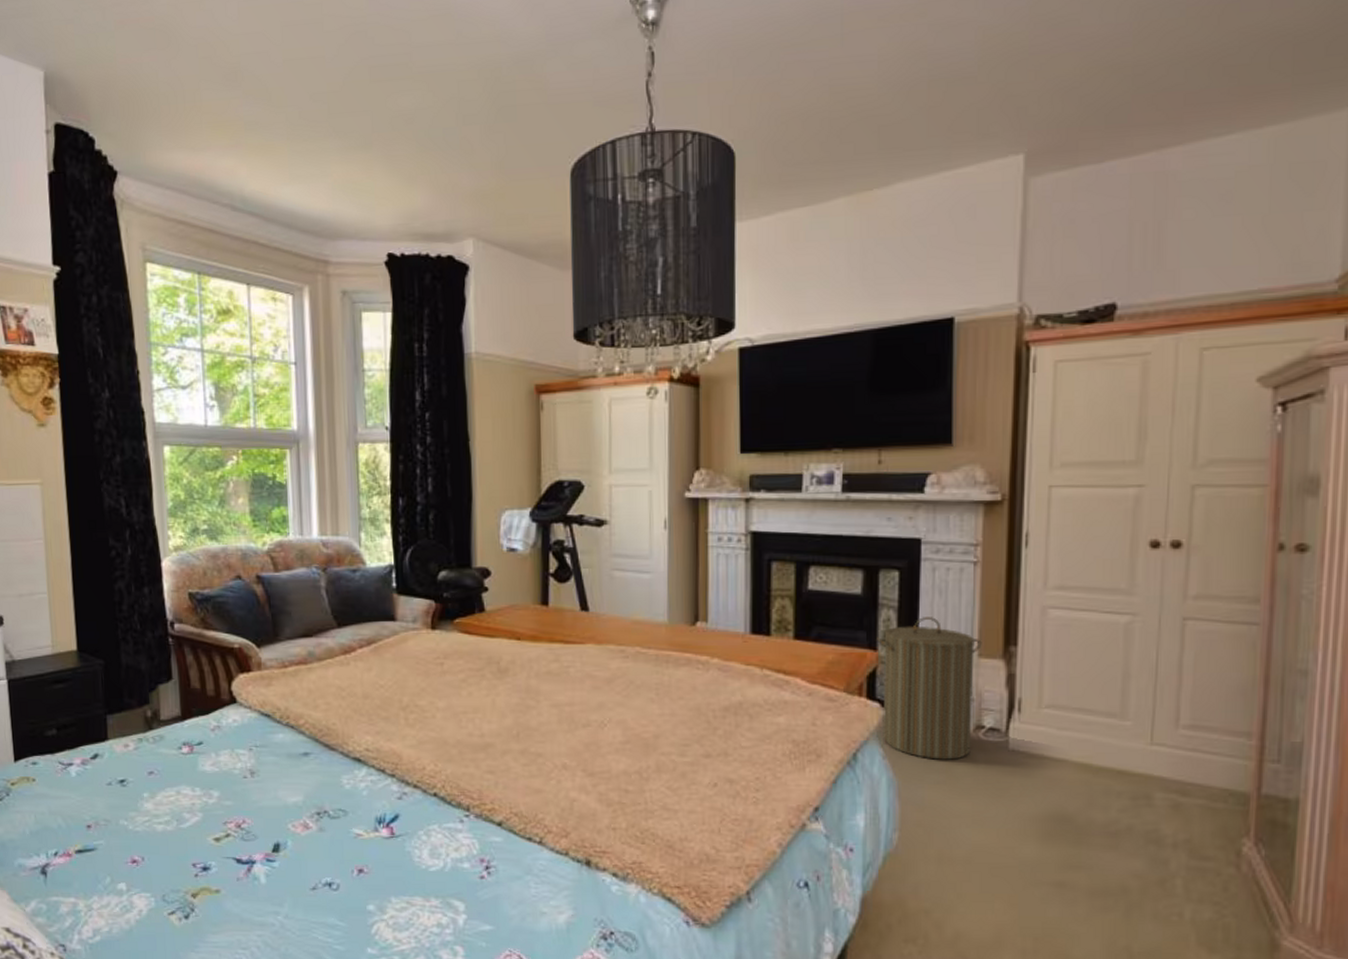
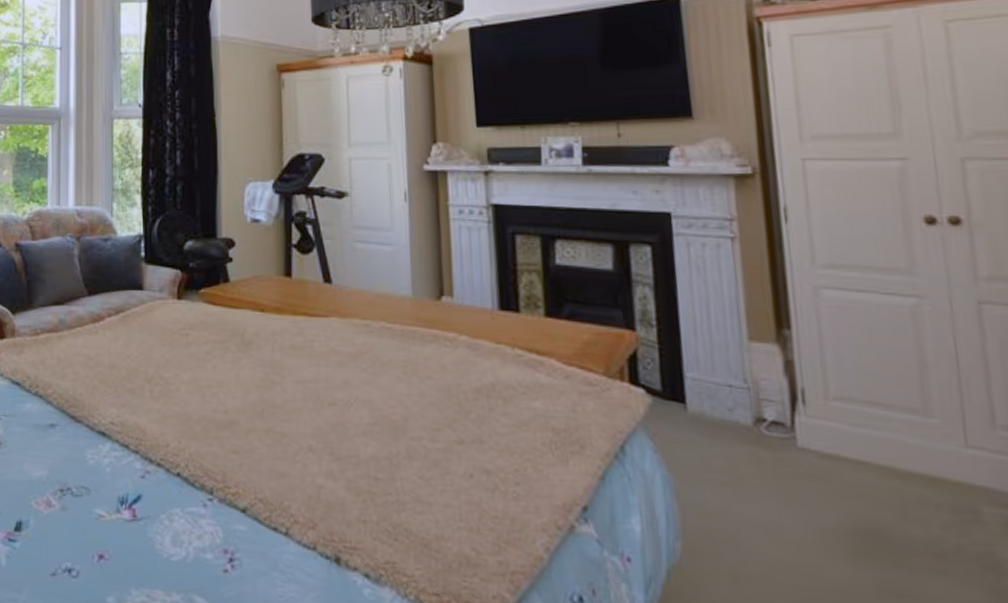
laundry hamper: present [877,617,982,761] -> none [634,295,755,458]

